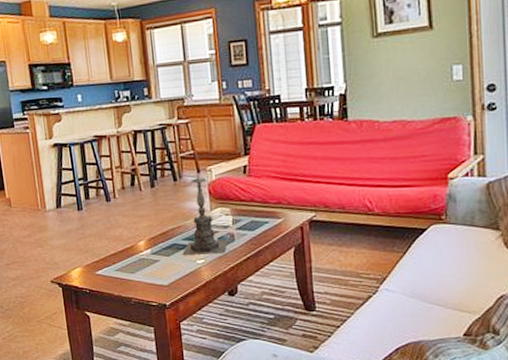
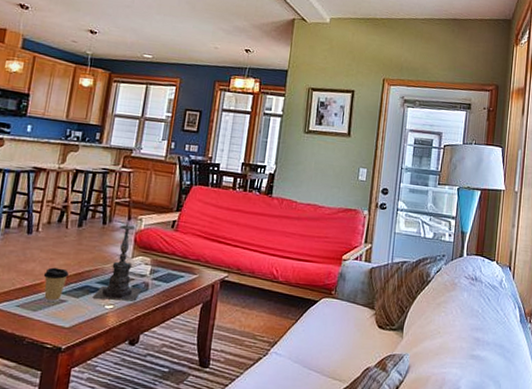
coffee cup: none [131,230,155,264] -> present [43,267,70,303]

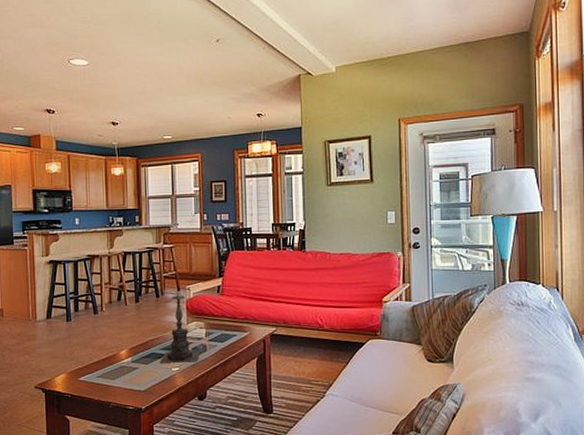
coffee cup: present [43,267,70,303] -> none [114,340,136,371]

